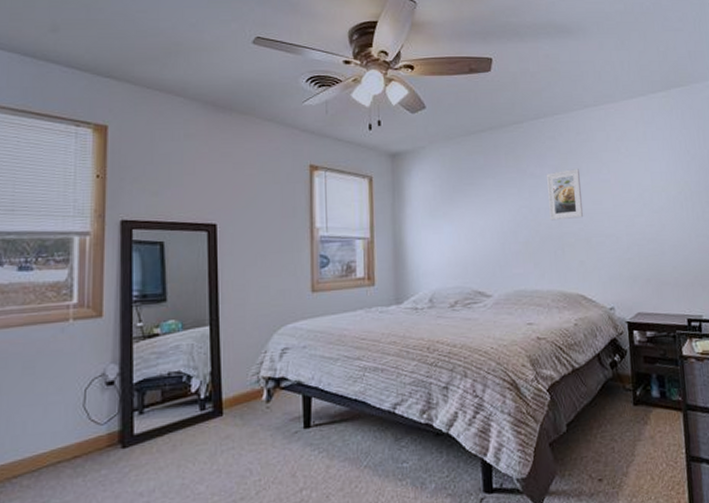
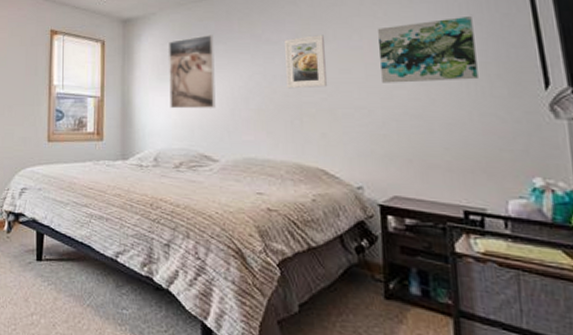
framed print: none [439,169,487,247] -> present [169,35,216,109]
wall art: none [622,151,694,212] -> present [378,15,478,83]

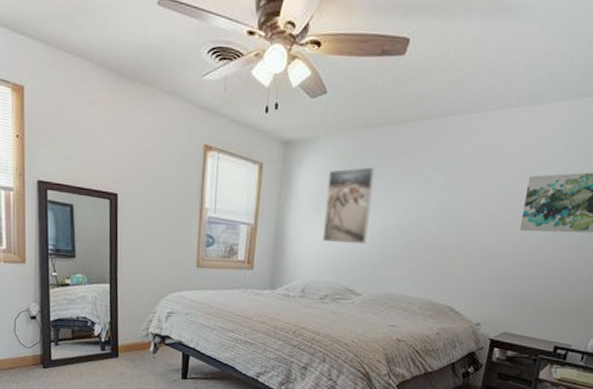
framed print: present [284,35,328,89] -> none [435,177,479,231]

